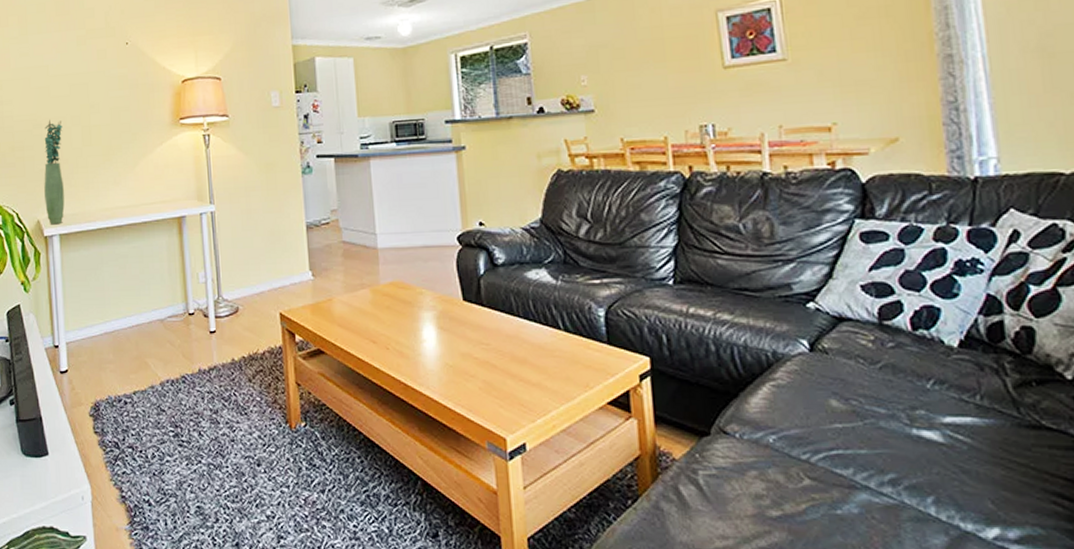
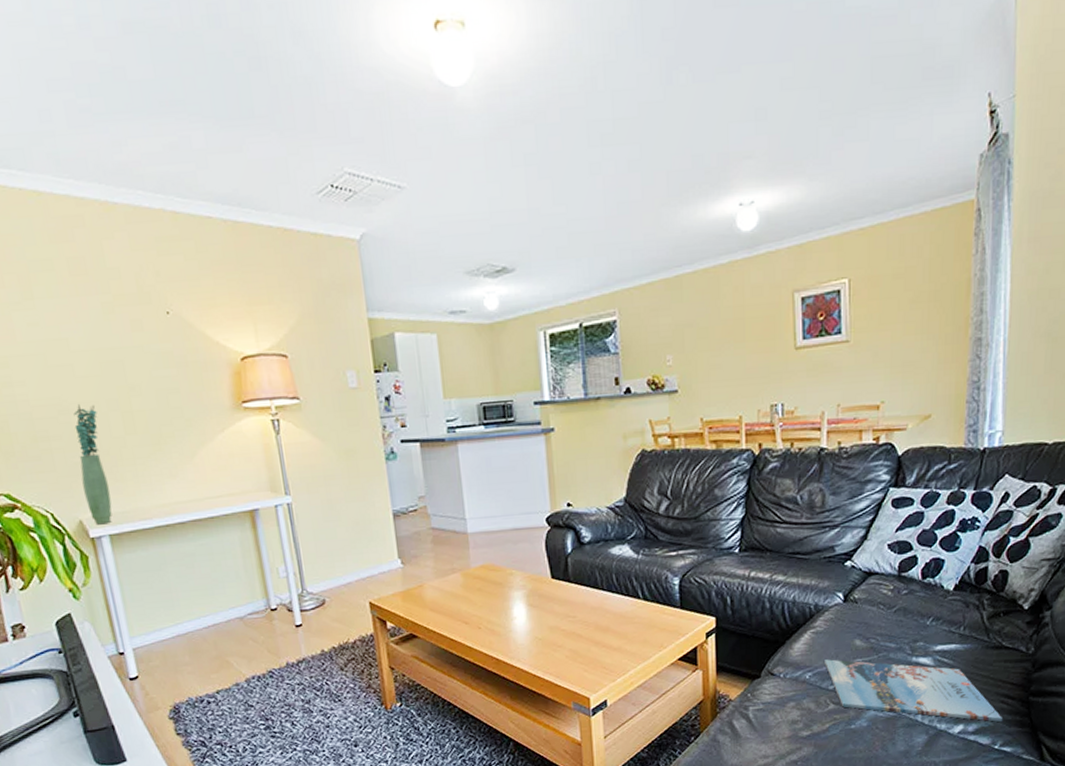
magazine: none [792,421,1061,532] -> present [825,659,1003,723]

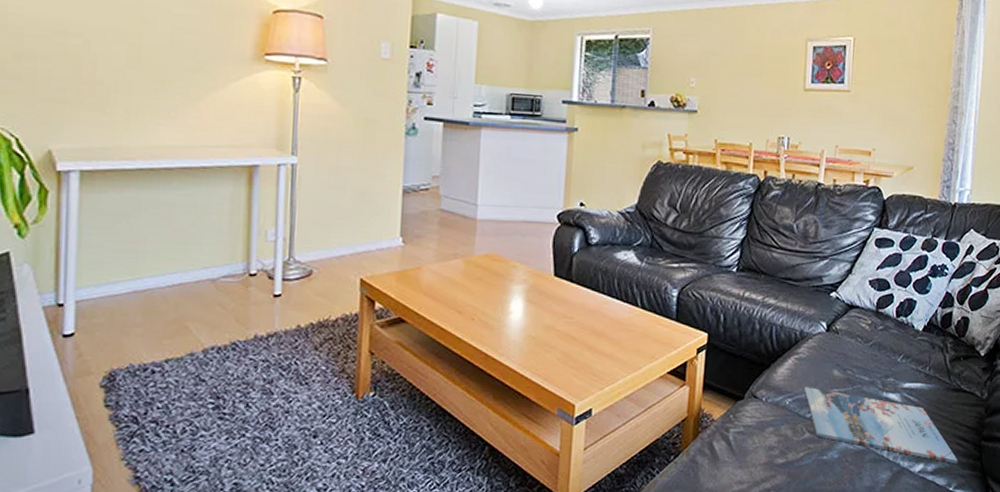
vase: present [73,403,112,525] -> none [62,27,100,159]

